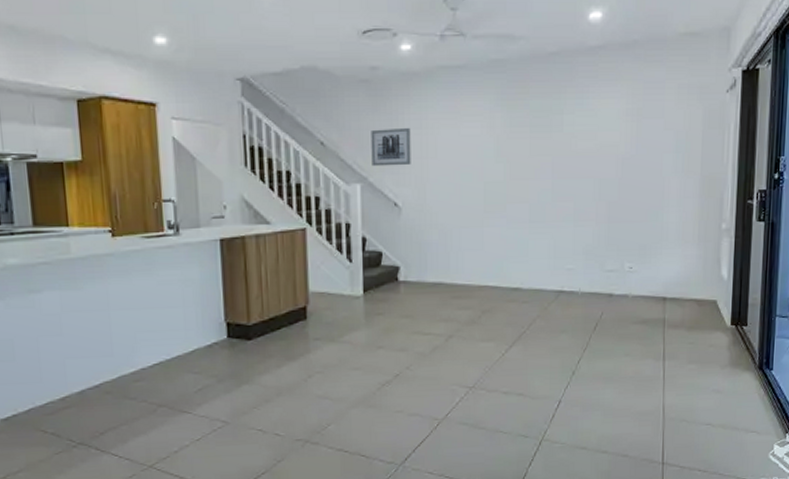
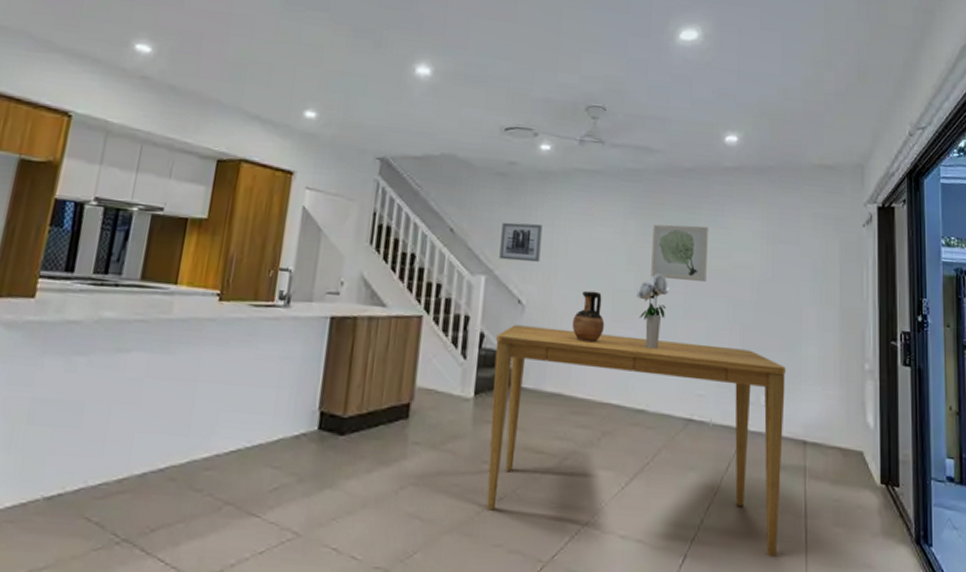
dining table: none [378,223,648,394] -> present [487,325,786,557]
ceramic jug: none [447,186,478,234] -> present [571,290,605,343]
bouquet: none [506,161,538,234] -> present [636,272,669,350]
wall art: none [519,110,574,167] -> present [651,224,708,282]

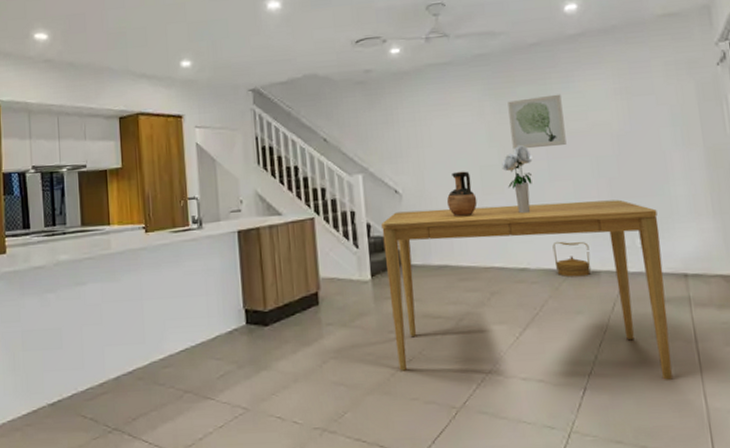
wall art: present [499,222,543,263] -> none [368,120,408,158]
basket: none [674,385,713,429] -> present [552,241,591,277]

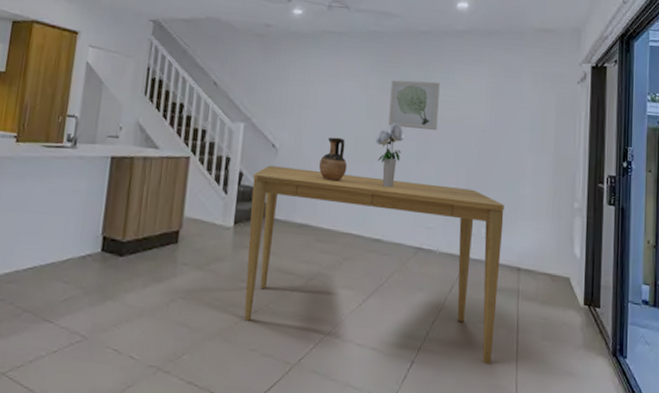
basket: present [552,241,591,277] -> none [406,219,440,256]

